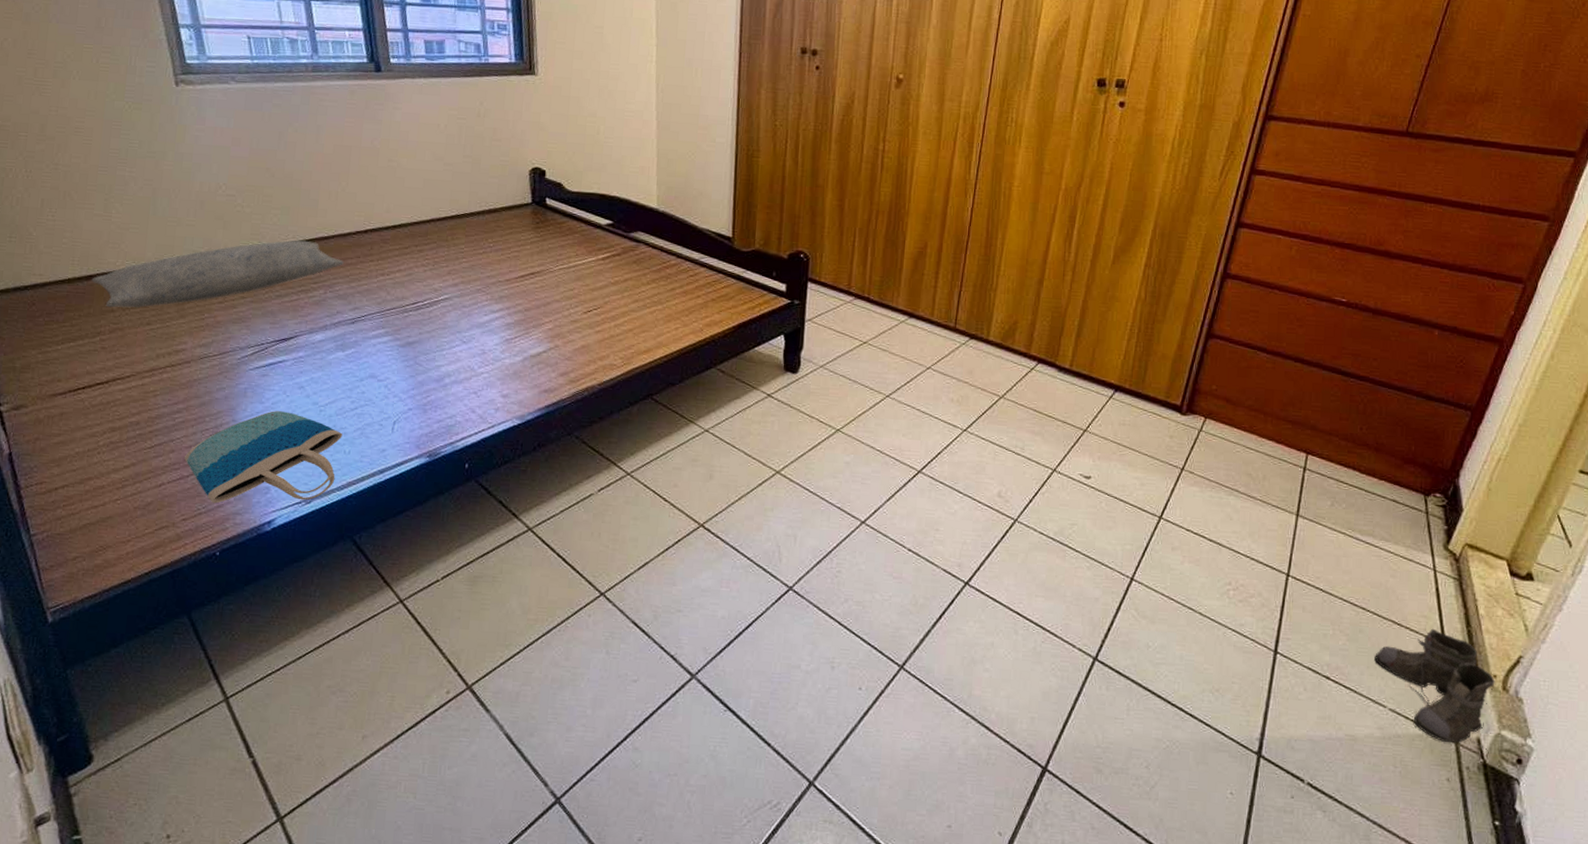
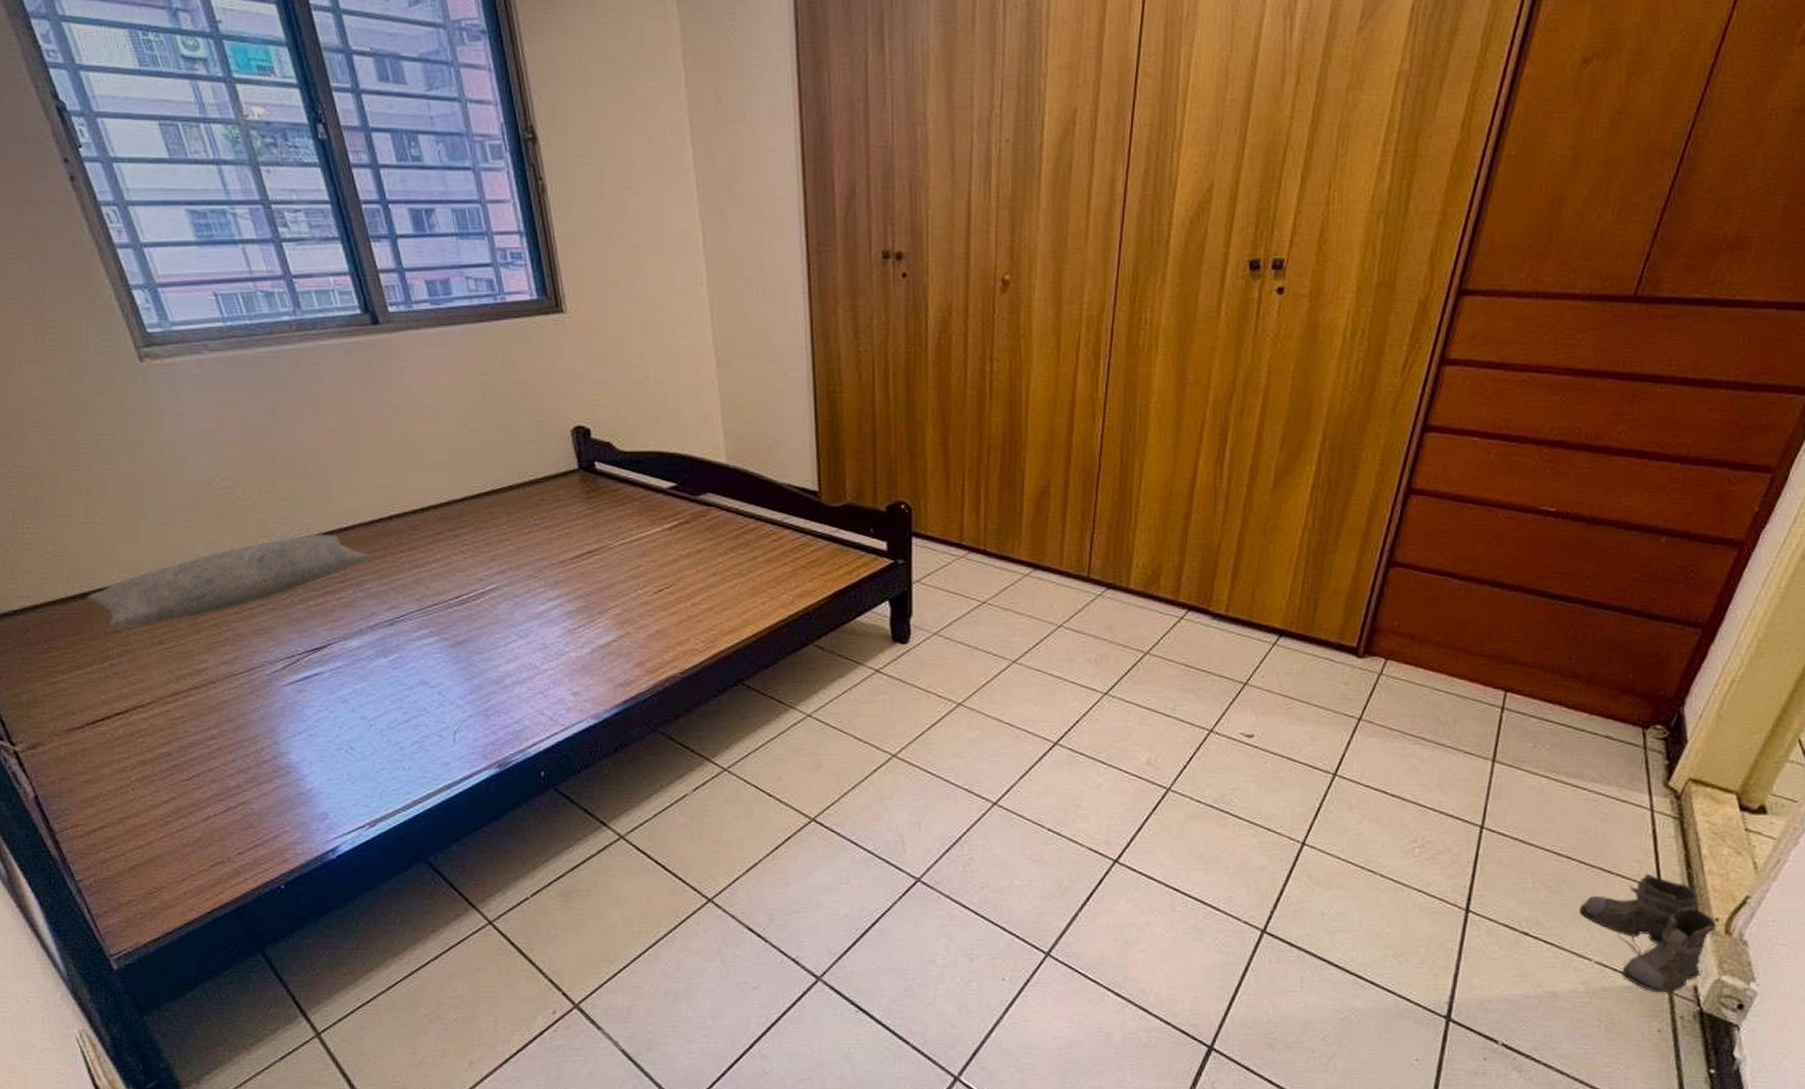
tote bag: present [184,411,343,504] -> none [228,729,399,834]

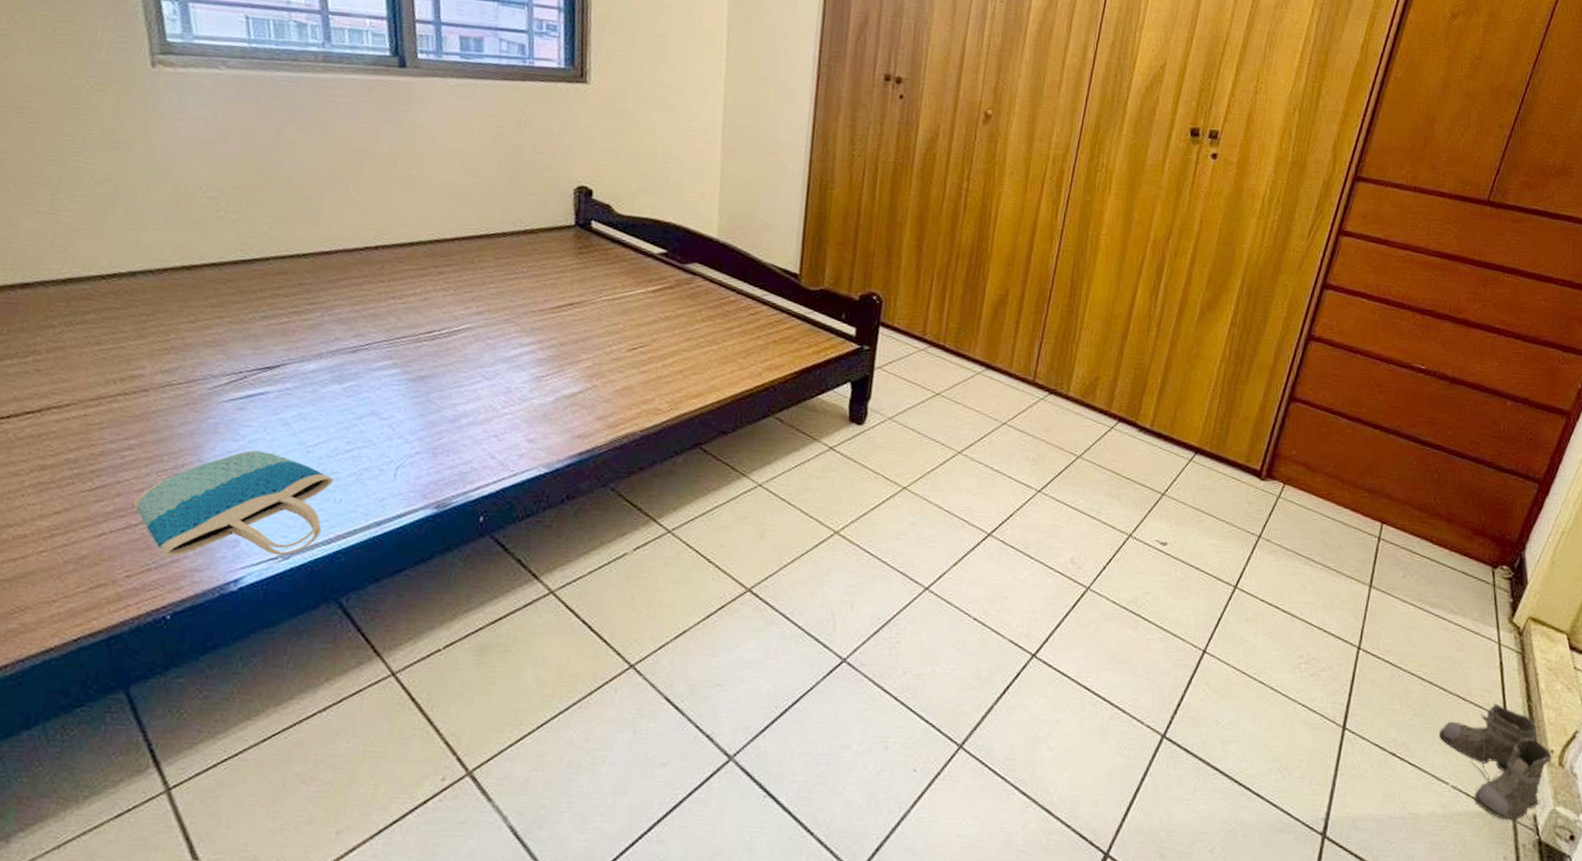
pillow: present [87,534,371,628] -> none [27,253,349,324]
tote bag: none [228,729,399,834] -> present [133,450,334,558]

